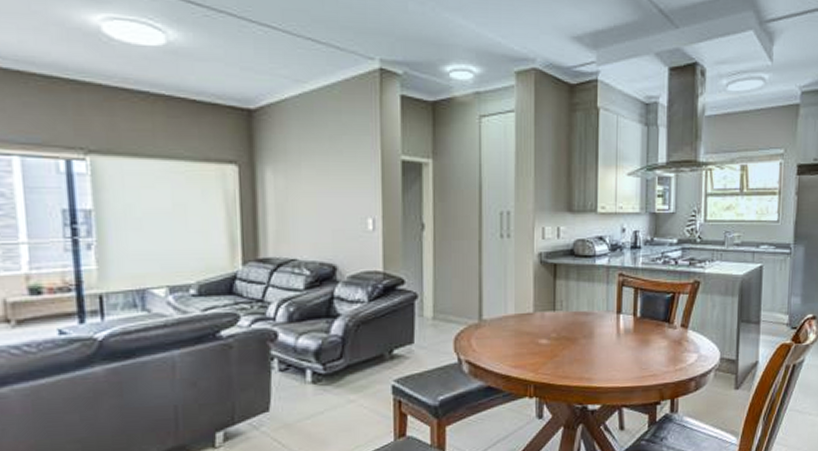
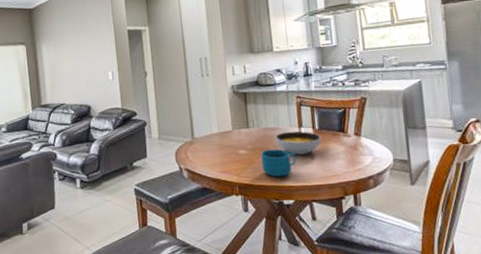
cup: none [567,339,610,376] -> present [261,149,297,178]
soup bowl: none [587,317,642,348] -> present [275,131,321,155]

